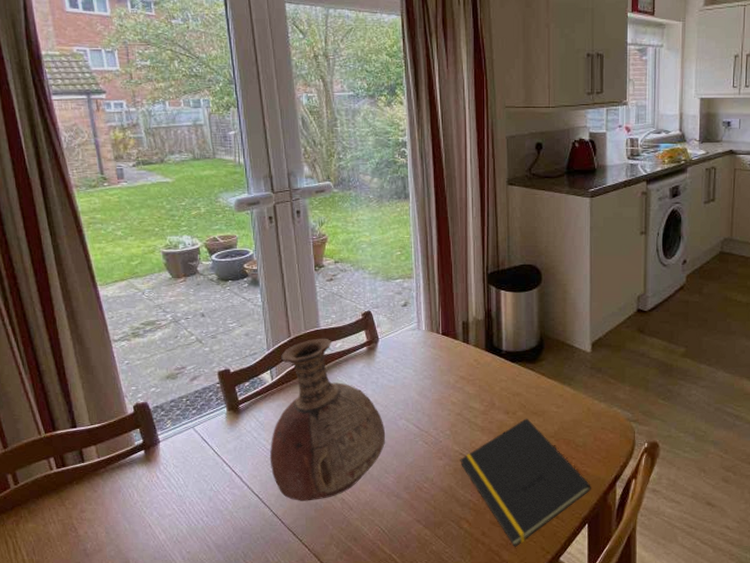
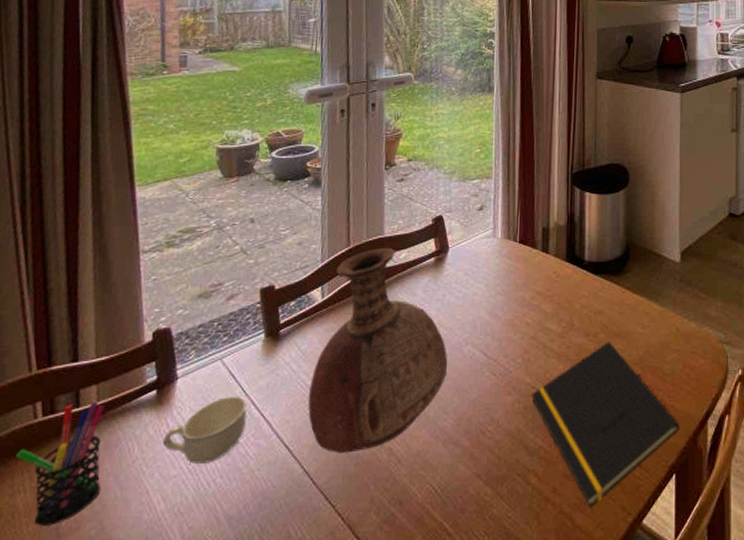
pen holder: none [42,457,113,547] -> present [16,400,105,526]
cup: none [156,456,221,506] -> present [163,395,247,464]

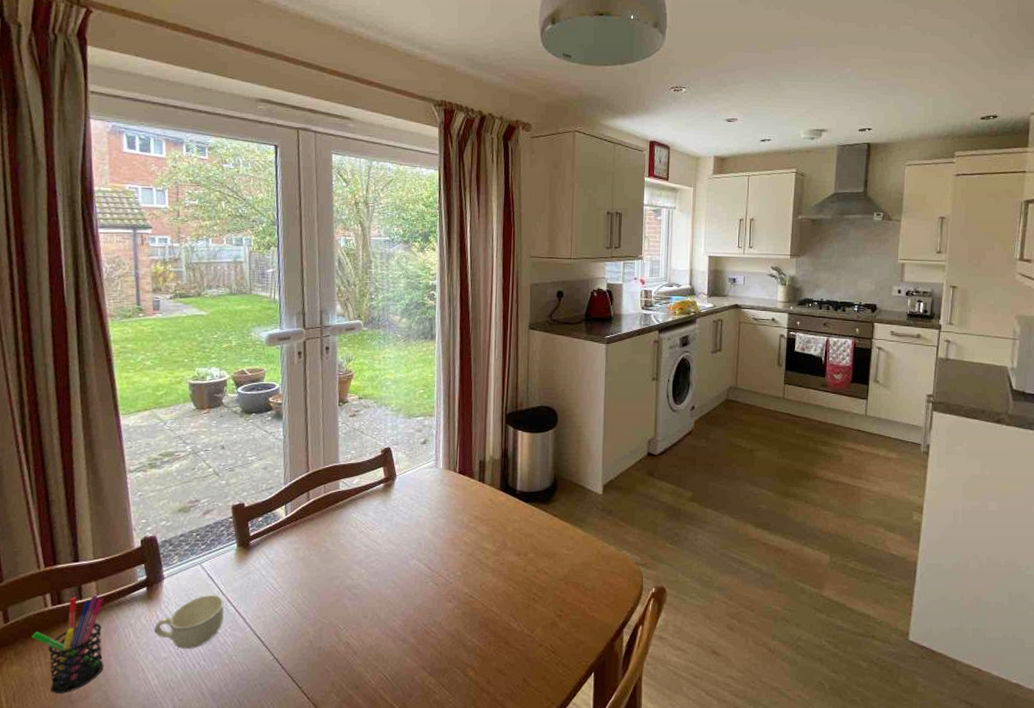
vase: present [308,247,448,453] -> none [276,473,396,645]
notepad: present [531,341,680,507] -> none [469,560,599,697]

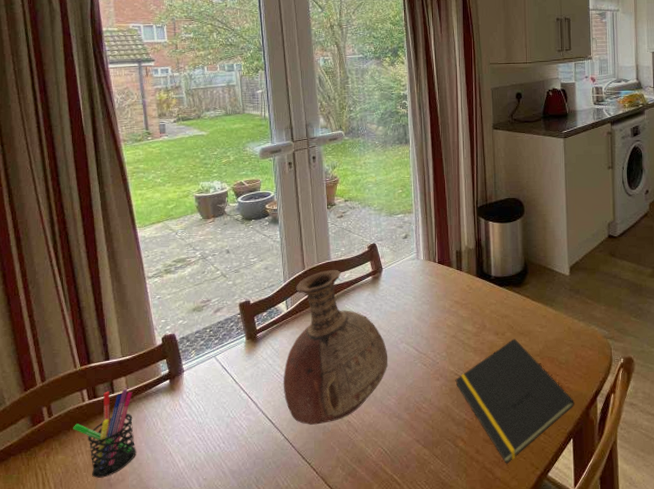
cup: present [154,594,224,649] -> none [178,383,238,433]
vase: none [276,473,396,645] -> present [283,269,388,425]
notepad: none [469,560,599,697] -> present [455,338,574,464]

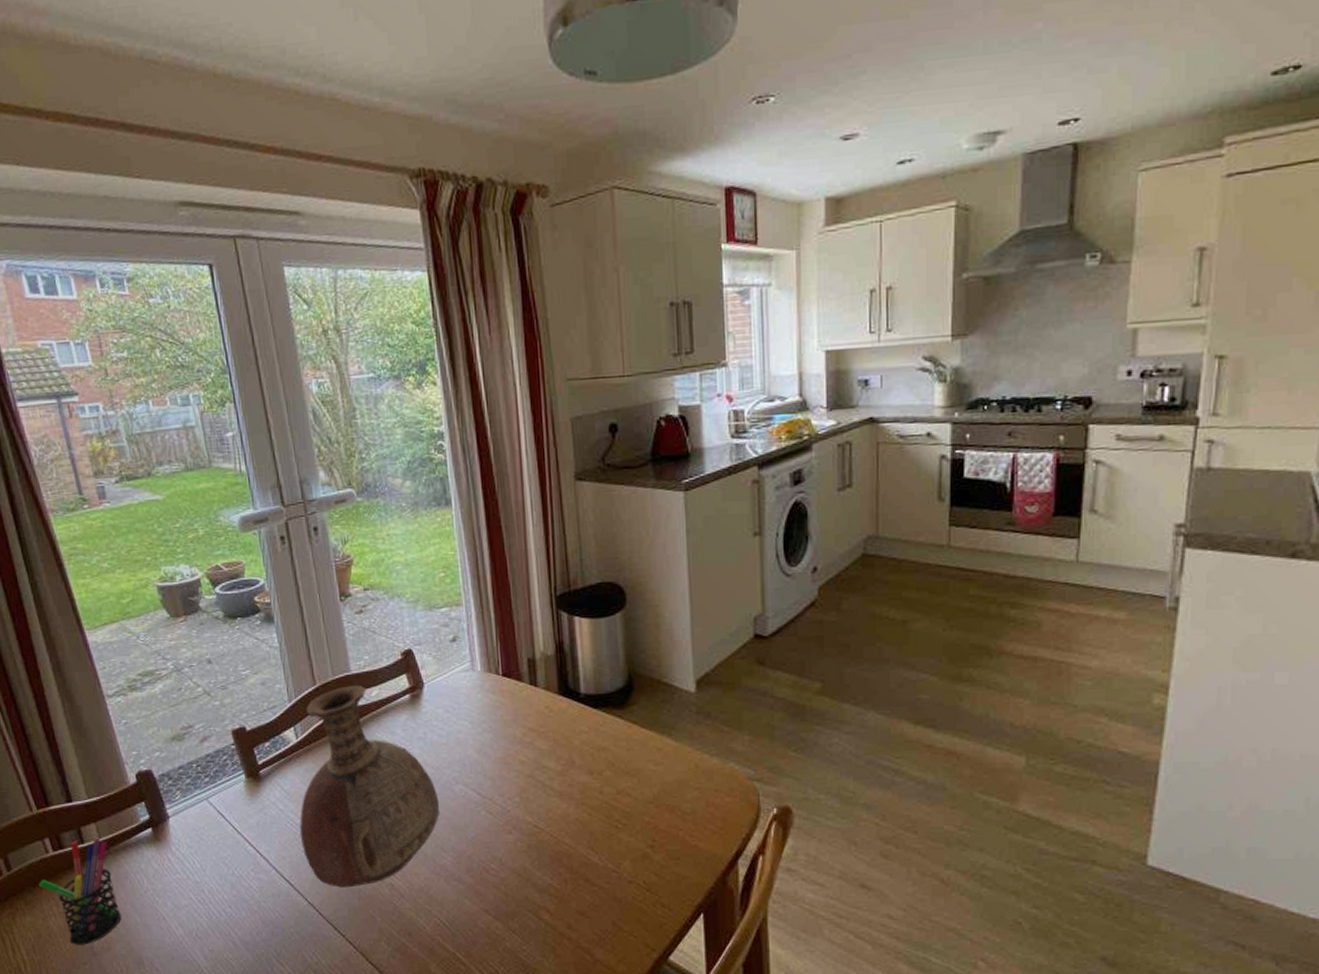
notepad: present [455,338,574,464] -> none [534,779,705,943]

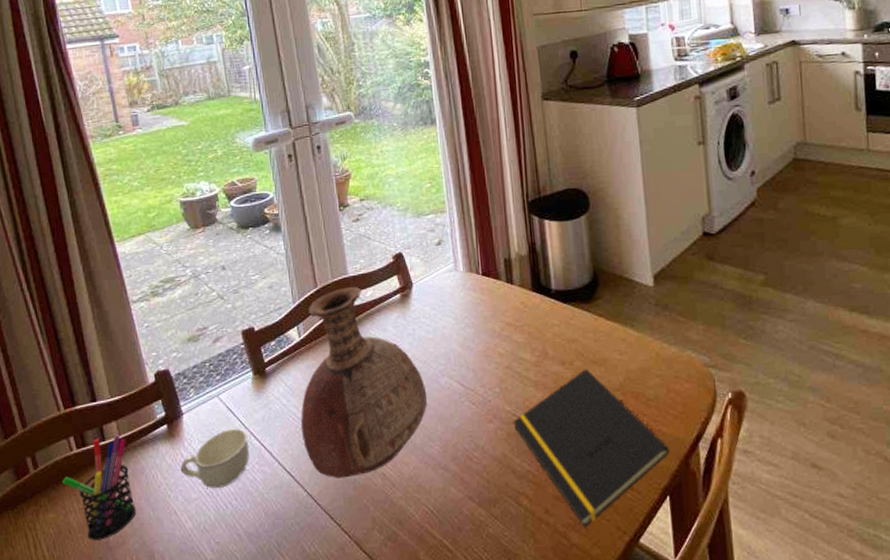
cup: none [168,833,244,895] -> present [180,428,250,488]
notepad: none [534,779,705,943] -> present [513,369,669,527]

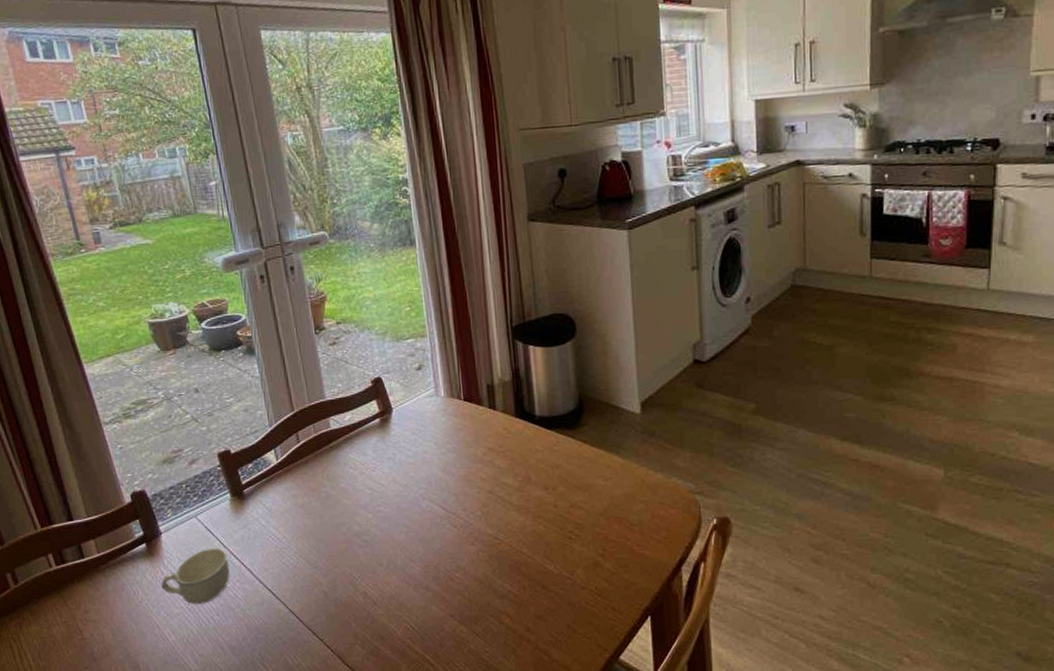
pen holder: present [62,435,136,540] -> none [43,553,119,651]
vase: present [300,286,428,478] -> none [280,410,409,596]
notepad: present [513,369,669,527] -> none [495,494,652,644]

